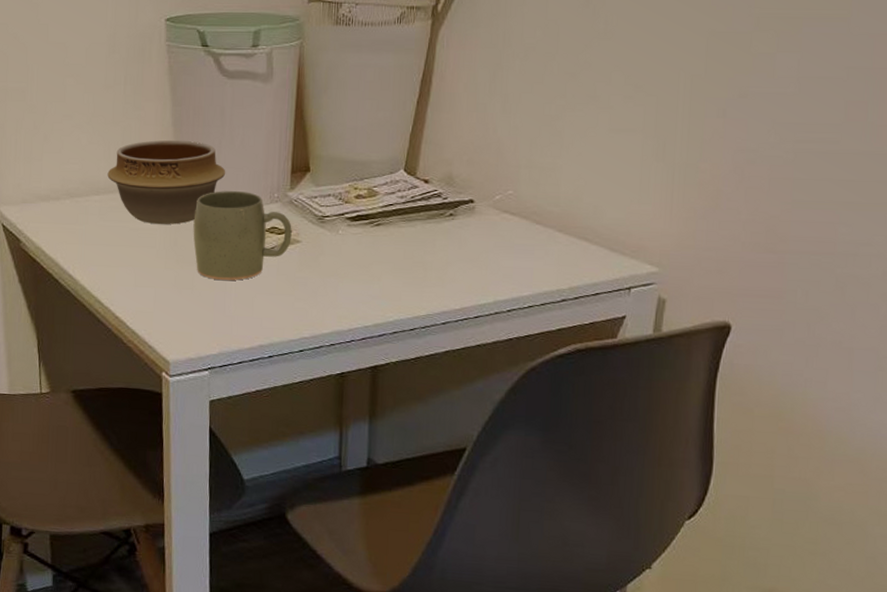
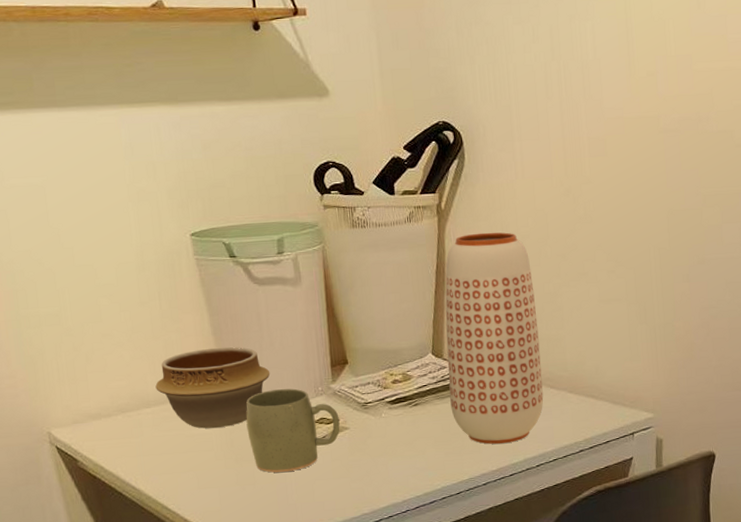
vase: none [417,41,532,280] -> present [445,232,544,444]

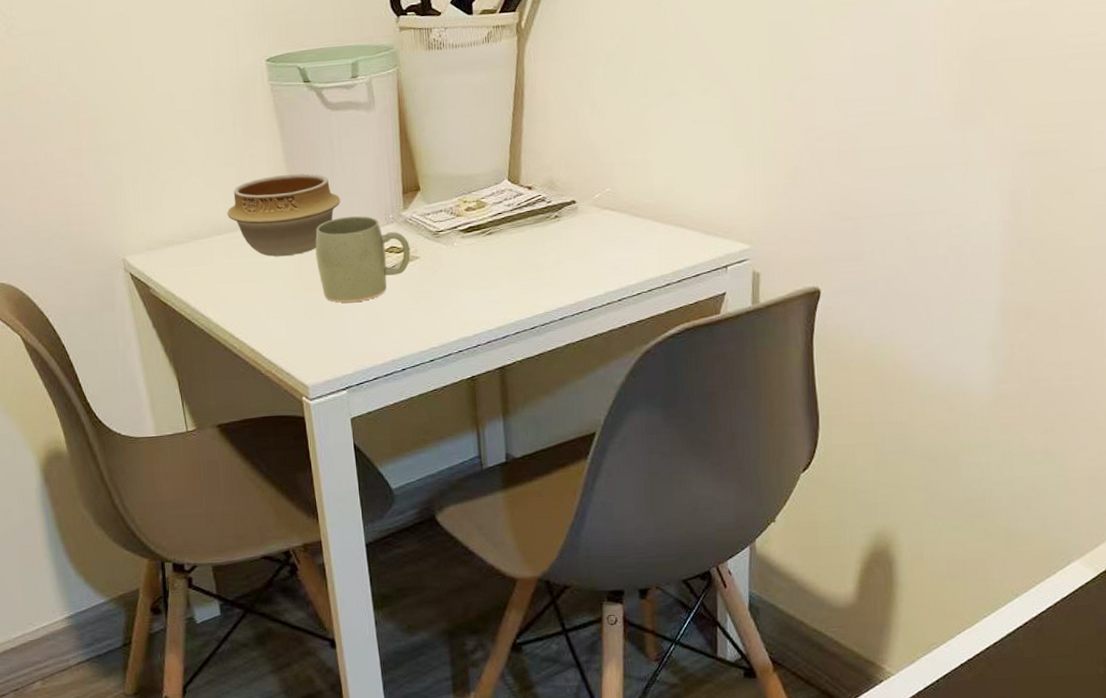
vase: present [445,232,544,444] -> none [523,51,627,276]

